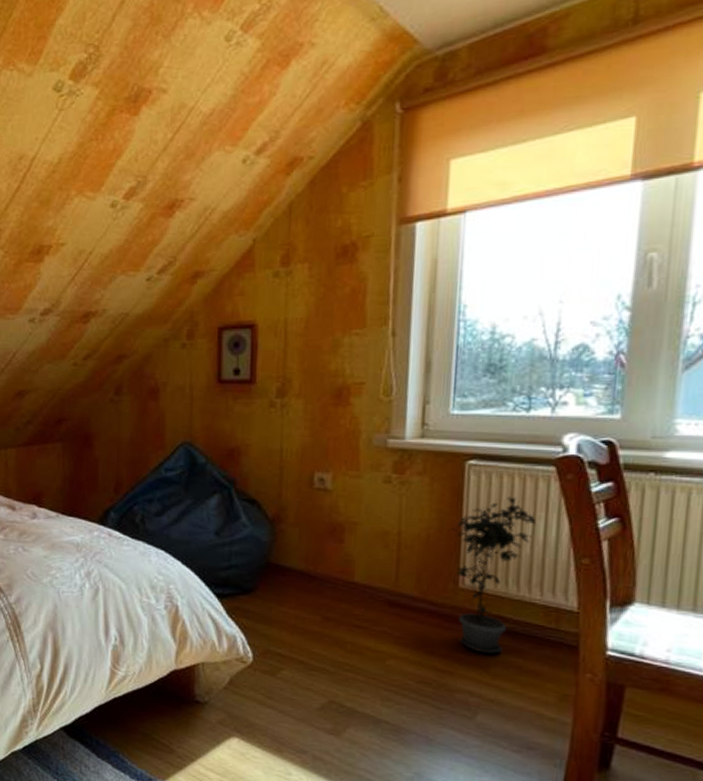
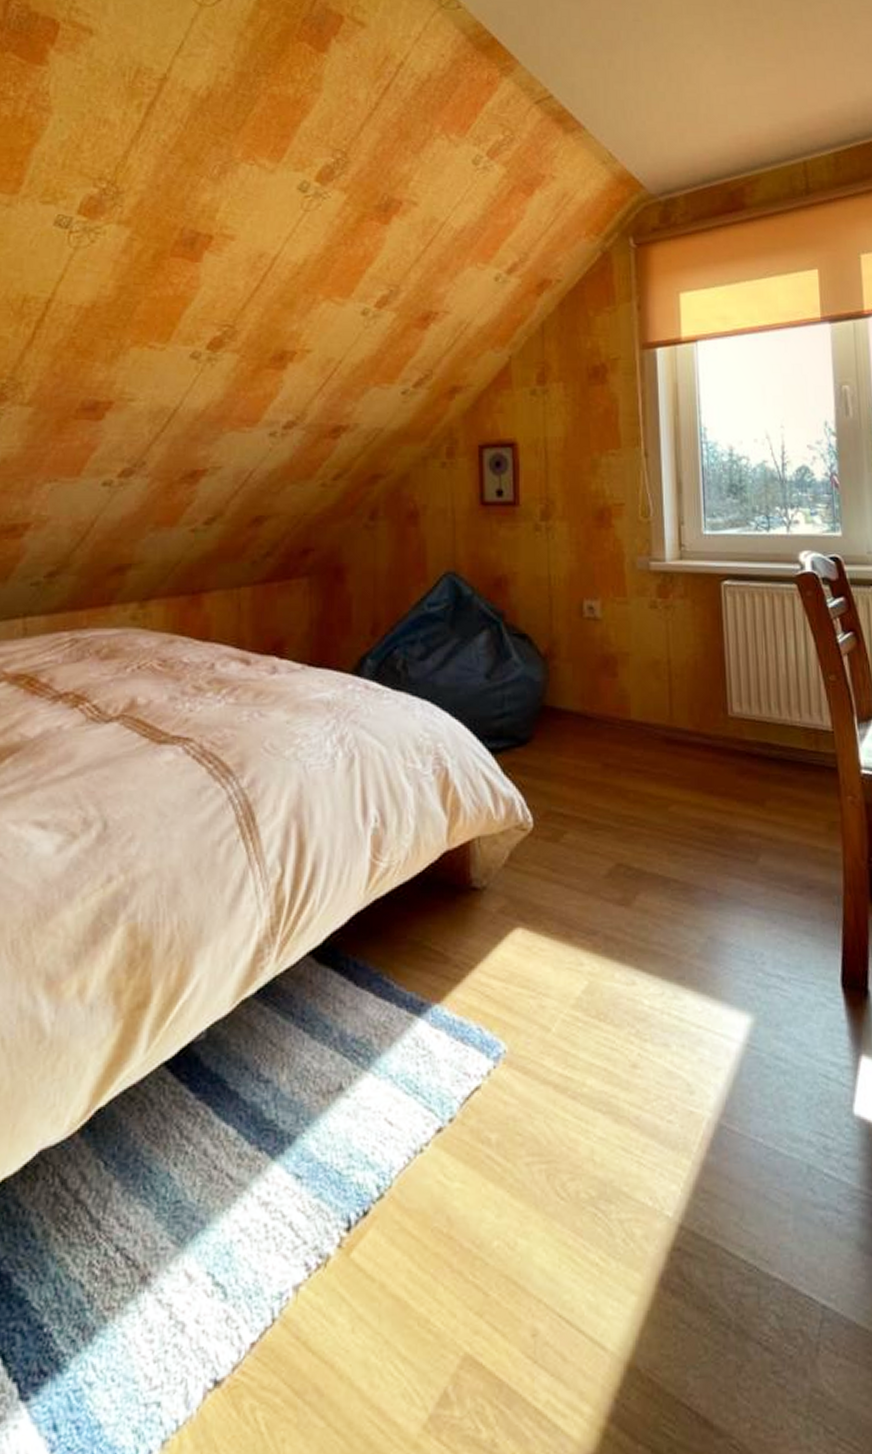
potted plant: present [448,497,537,654] -> none [712,617,788,787]

